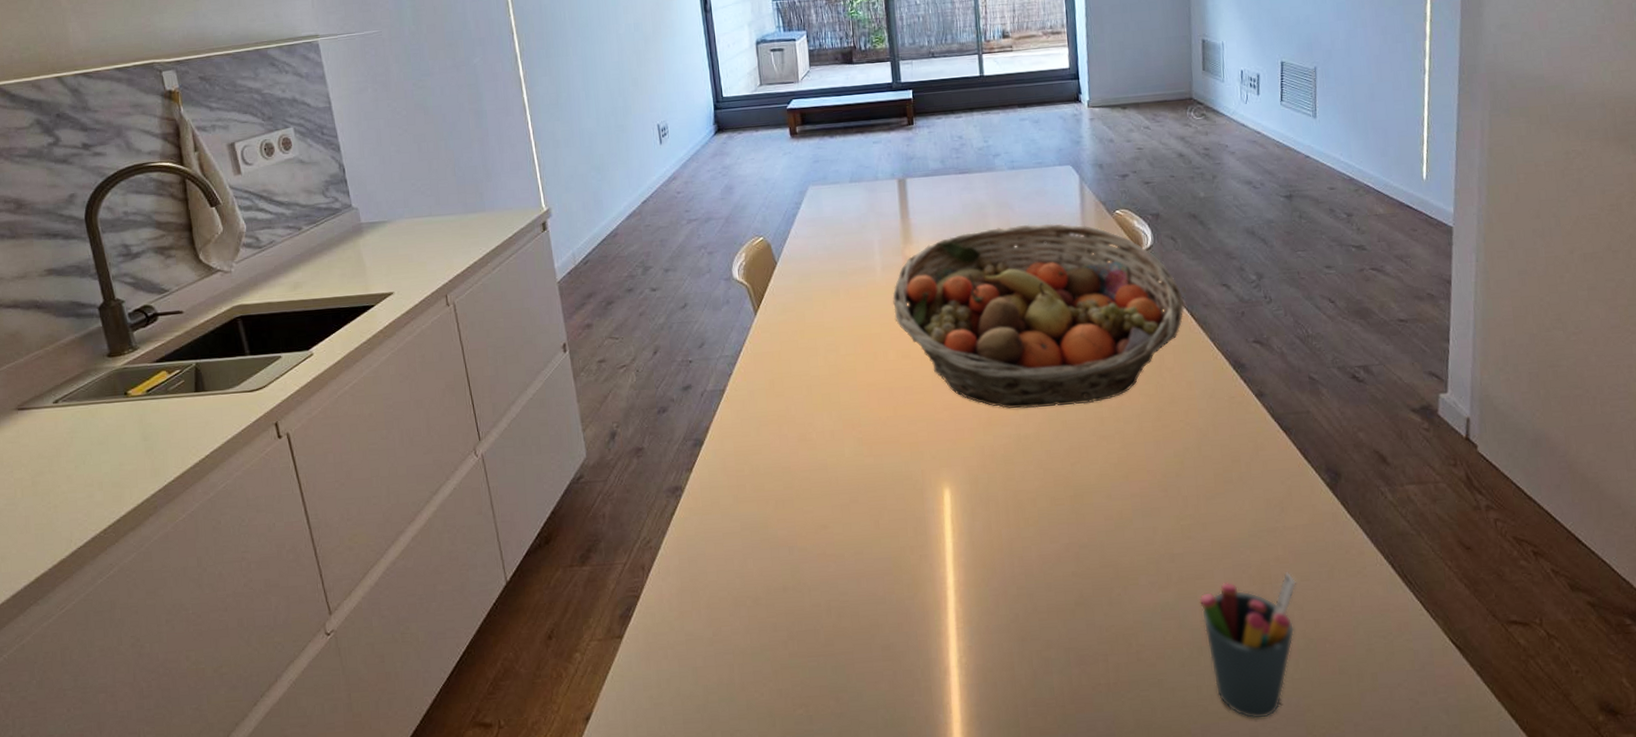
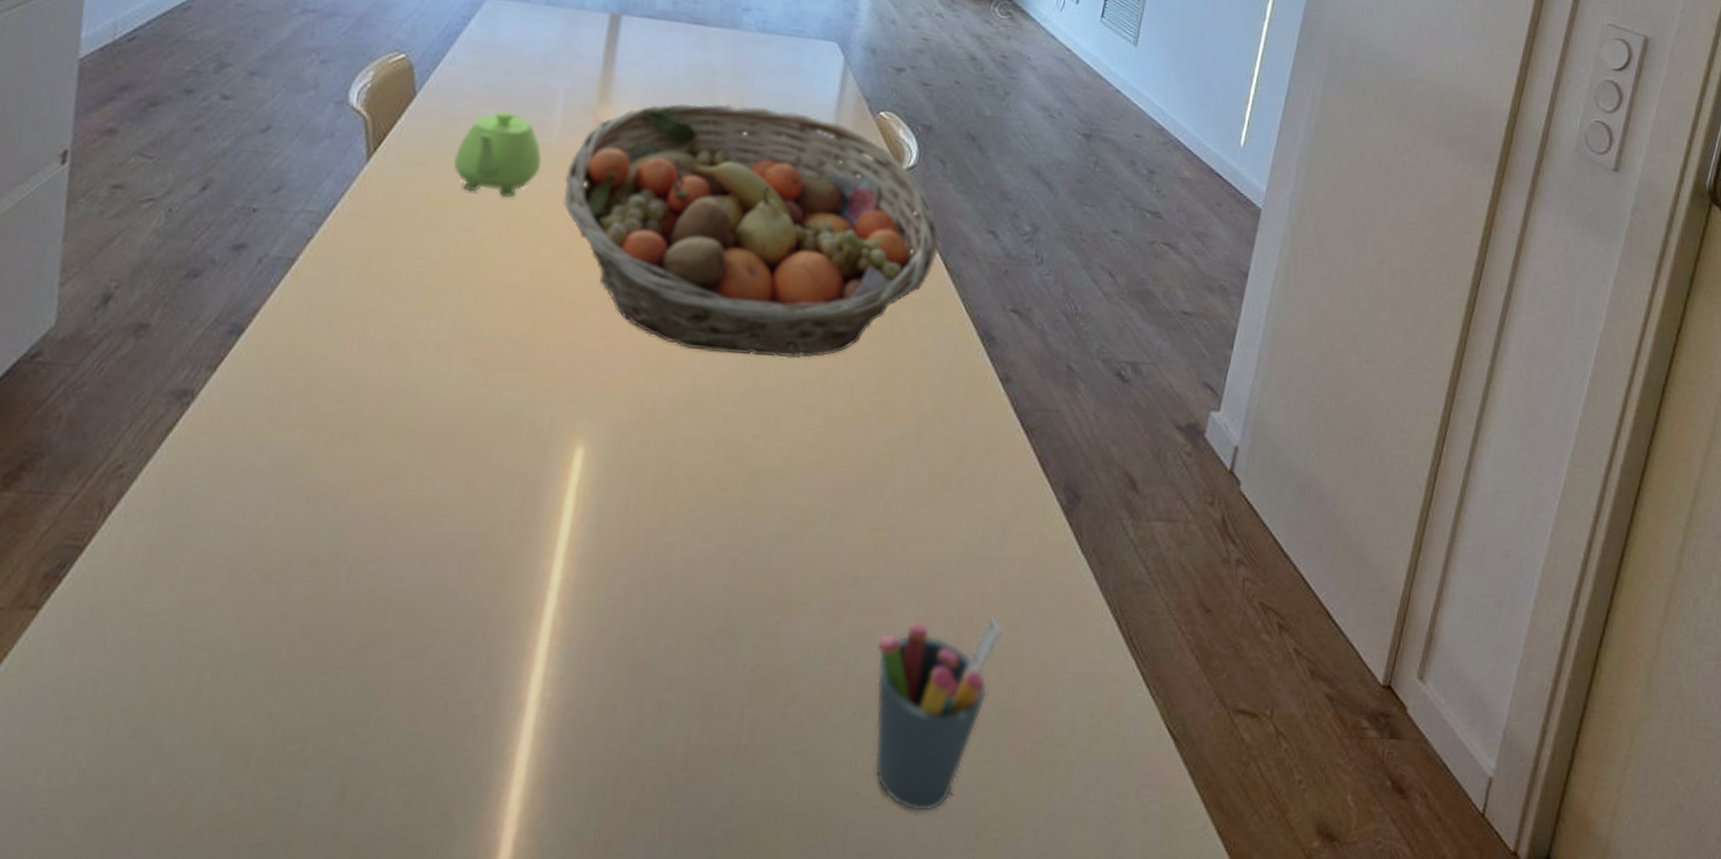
teapot: none [813,263,874,324] -> present [453,111,542,198]

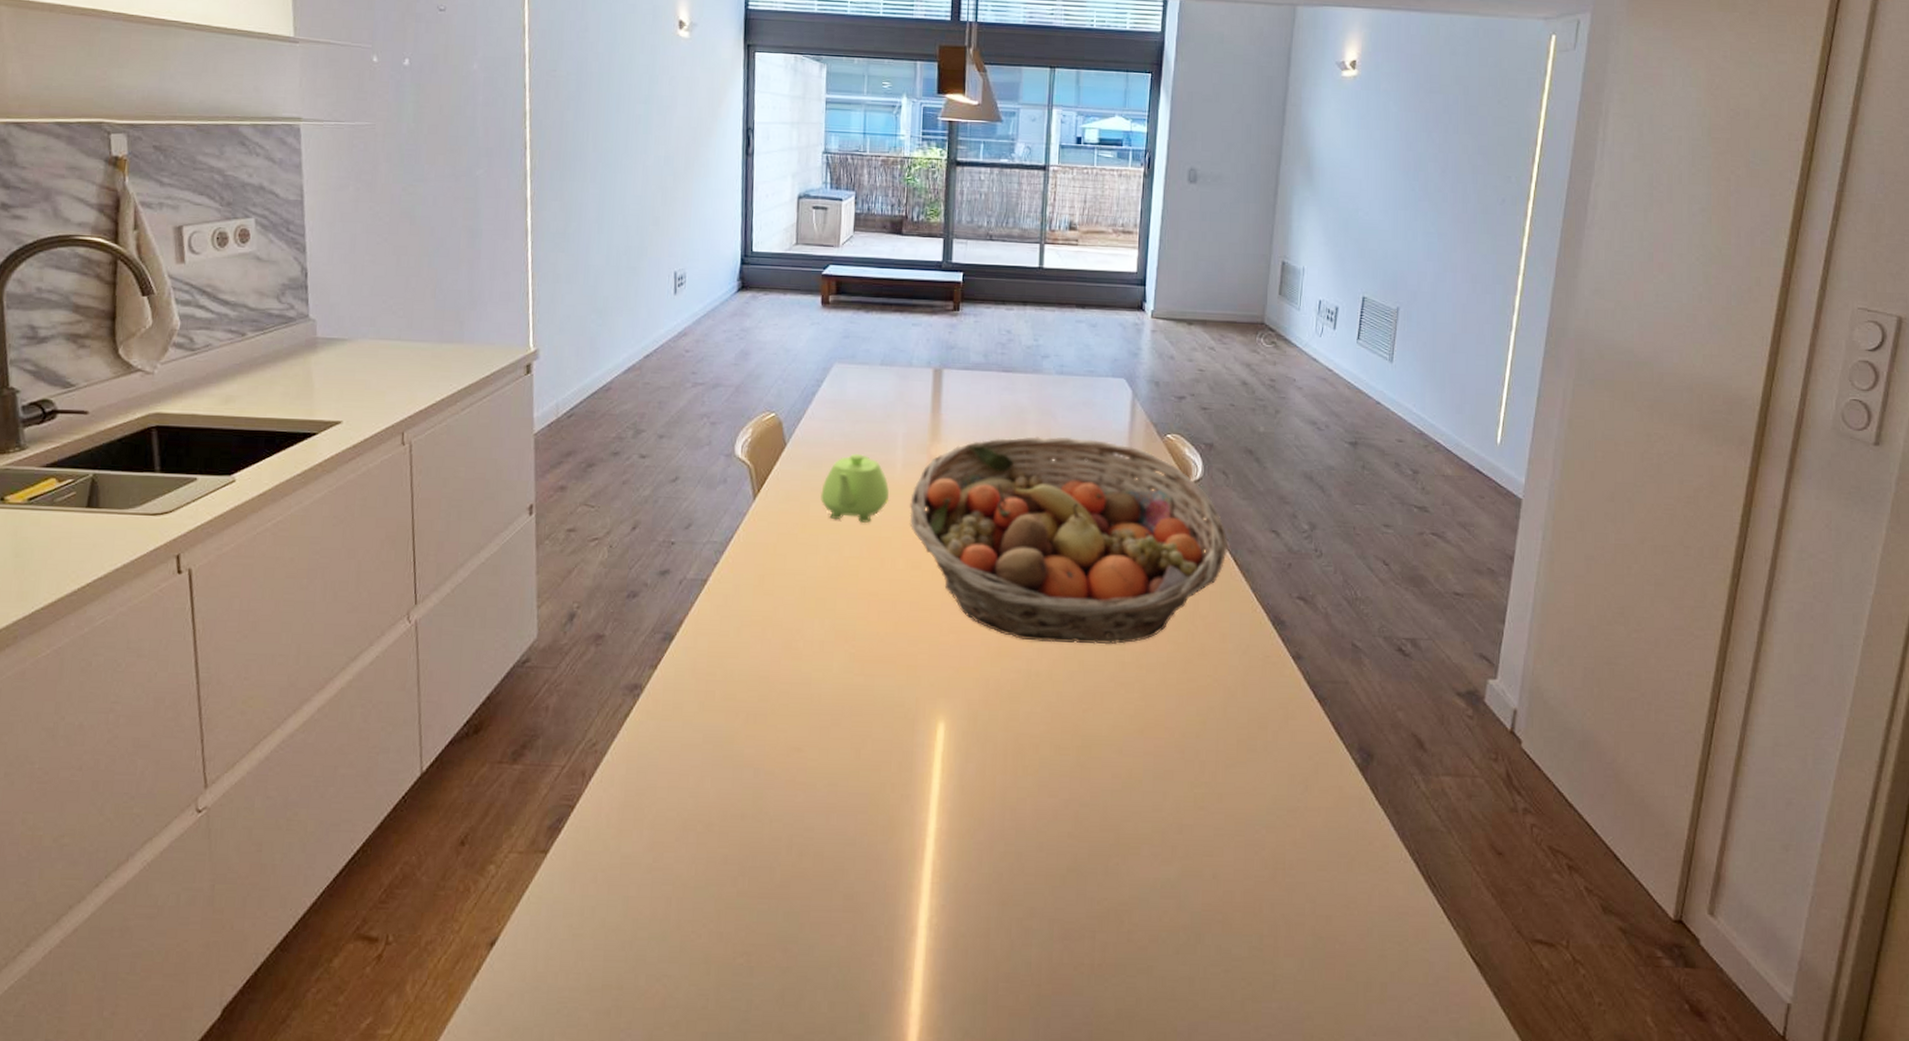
pen holder: present [874,617,1003,813] -> none [1203,859,1313,1023]

